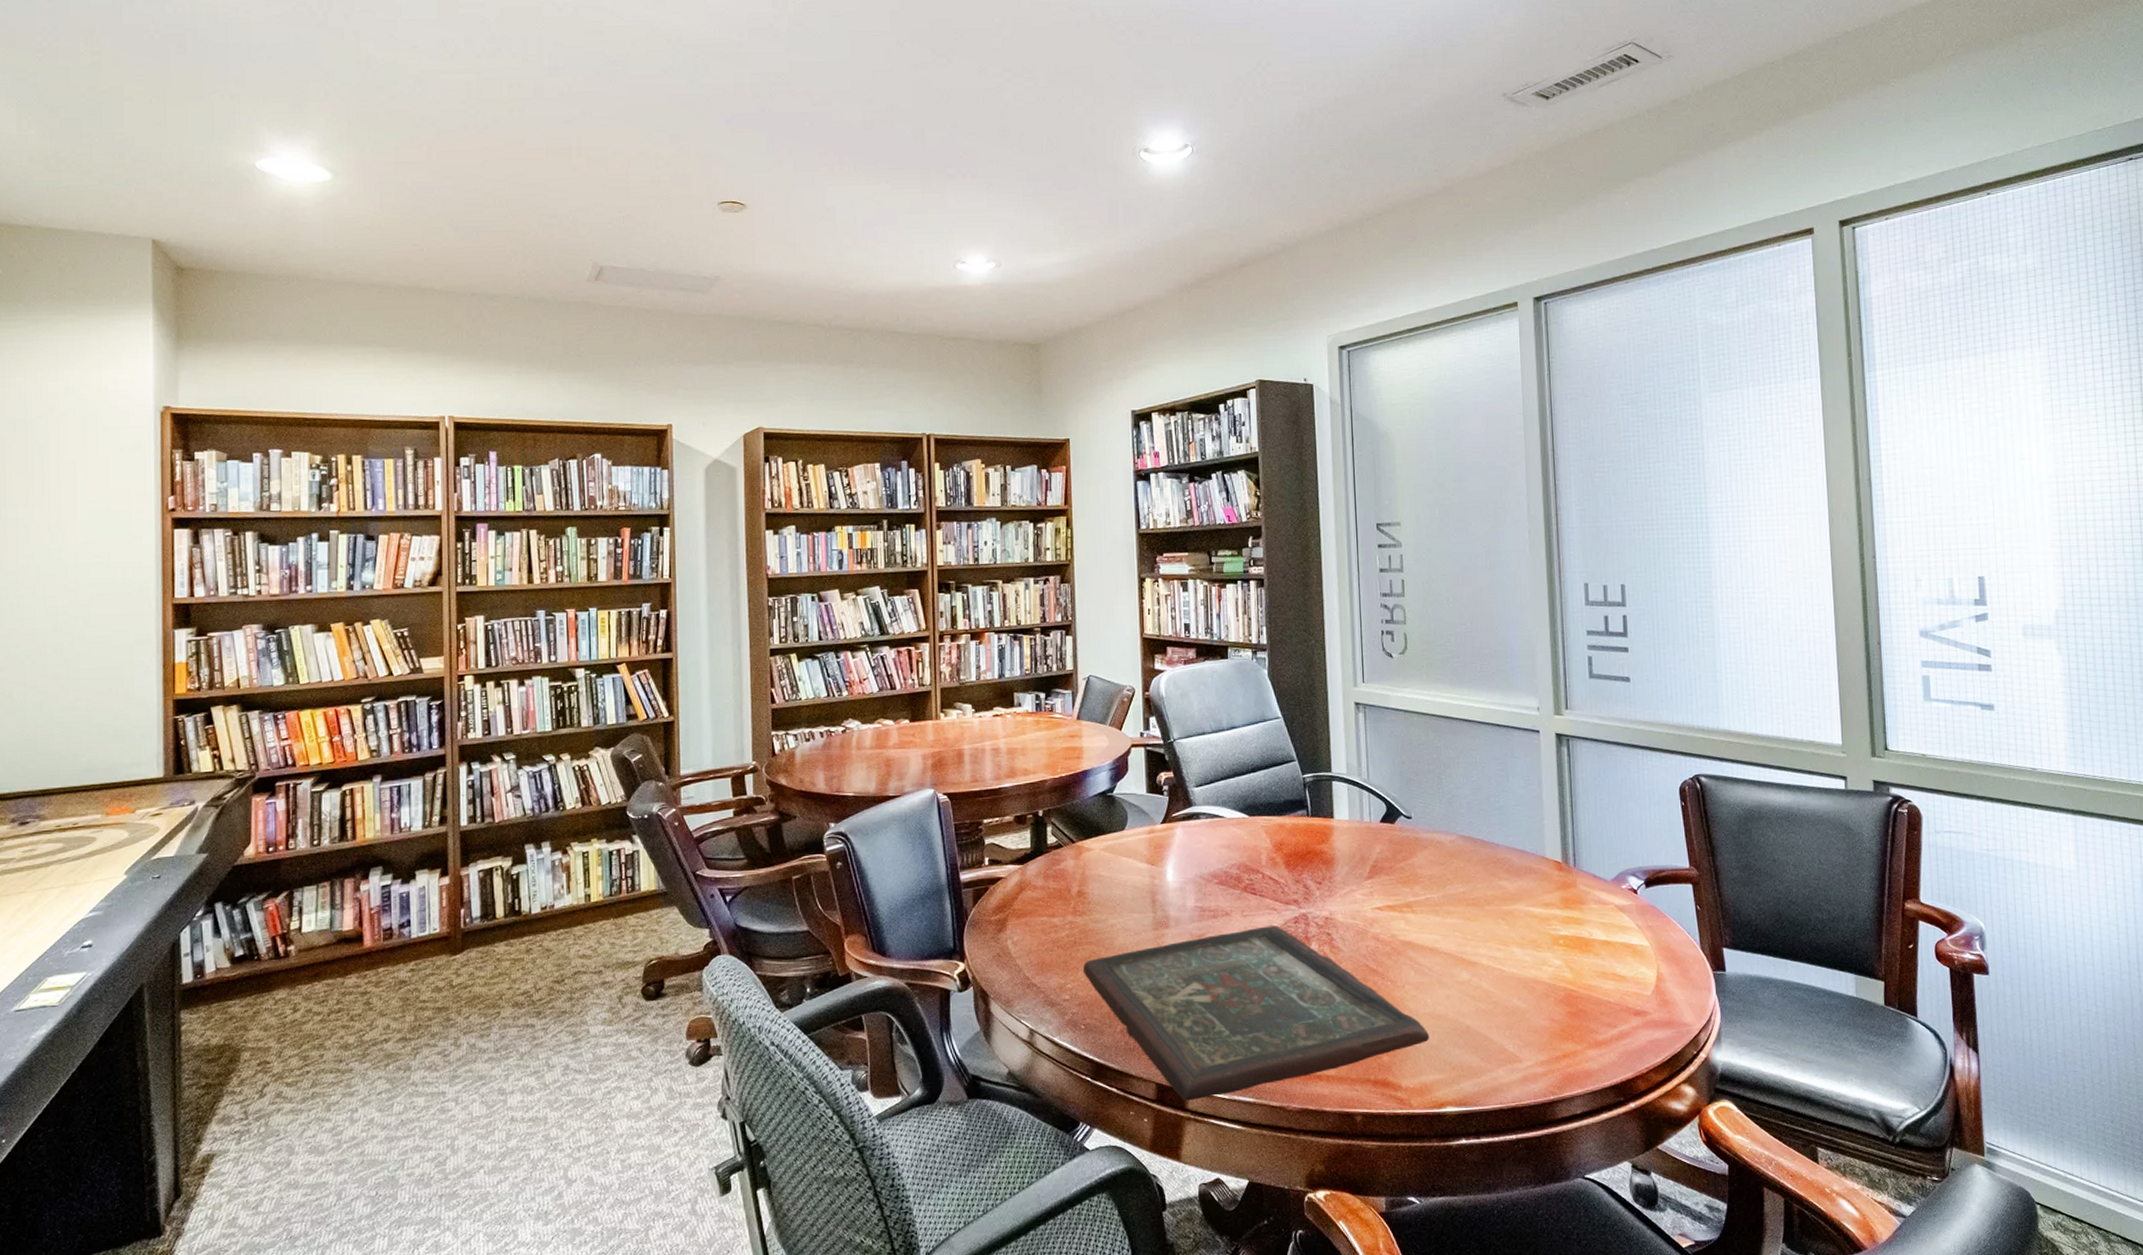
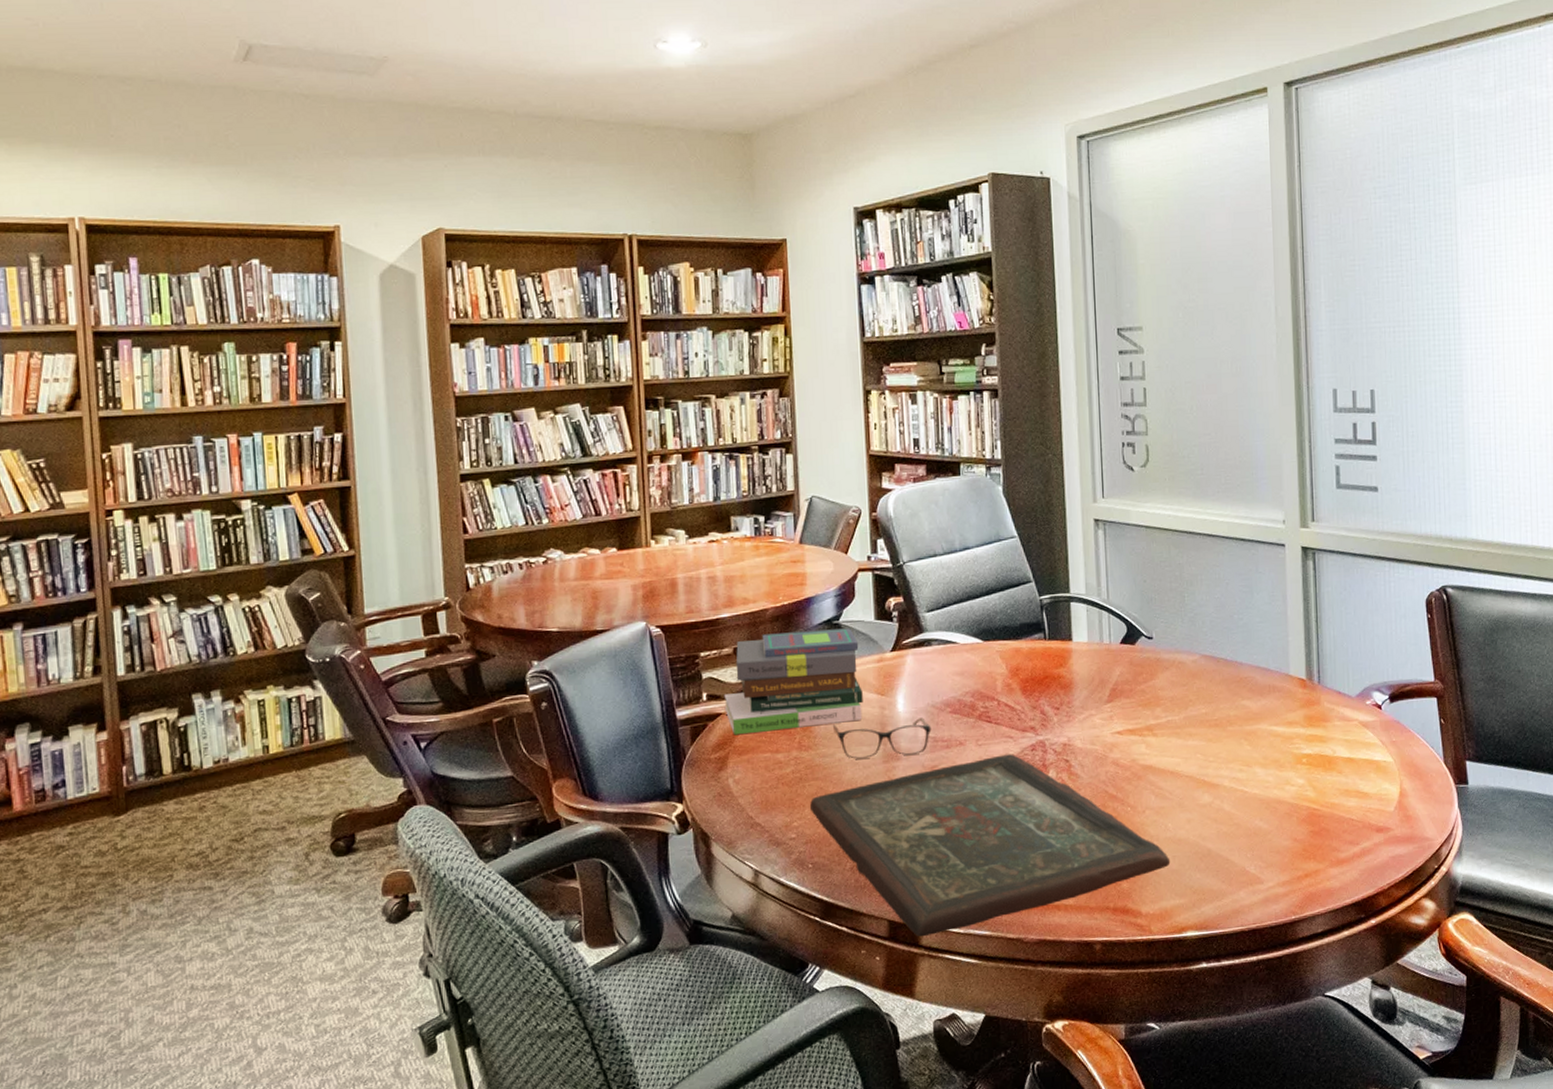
books: none [1004,800,1135,899] -> present [723,628,863,735]
eyeglasses: none [1105,888,1199,926] -> present [832,717,932,759]

